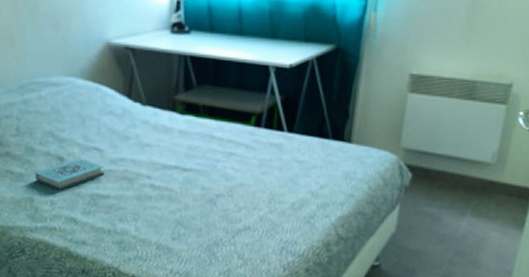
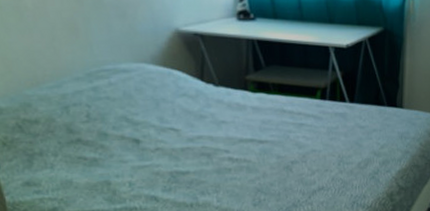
book: present [34,158,105,190] -> none [109,139,183,171]

